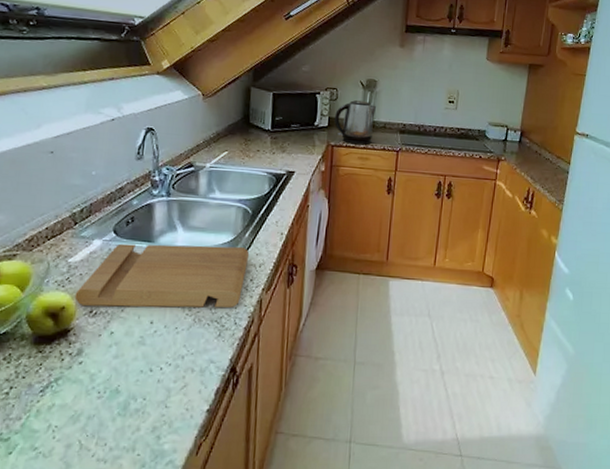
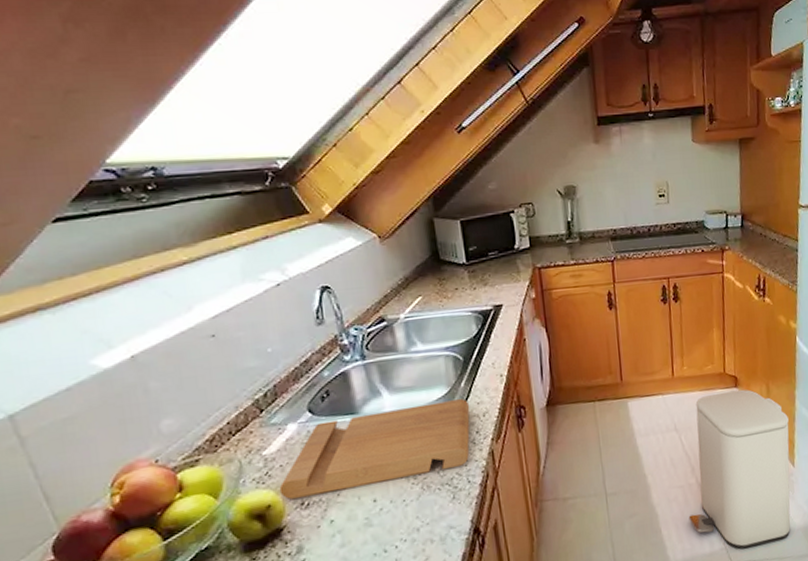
kettle: present [334,99,377,146] -> none [535,211,582,263]
pedal bin: none [427,290,537,445] -> present [688,389,791,550]

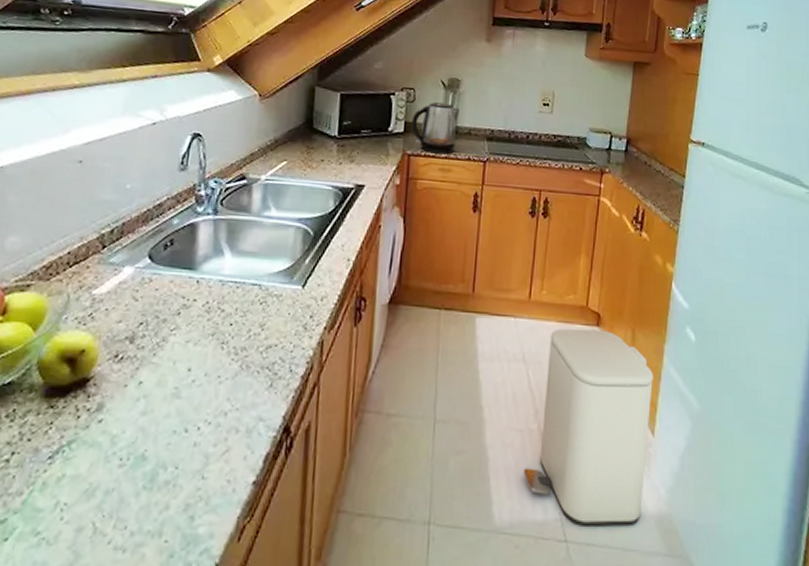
cutting board: present [279,399,470,499] -> none [97,271,310,352]
kettle: none [535,211,582,263] -> present [411,101,461,155]

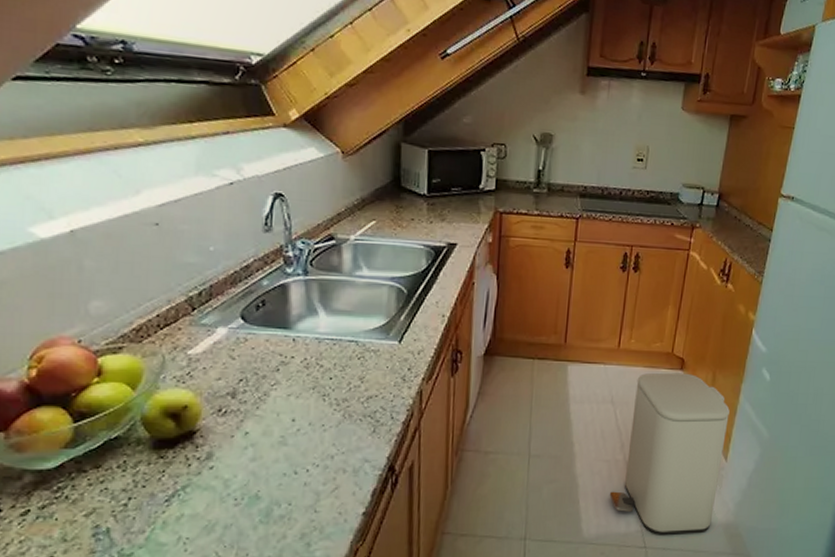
kettle: present [411,101,461,155] -> none [503,157,553,212]

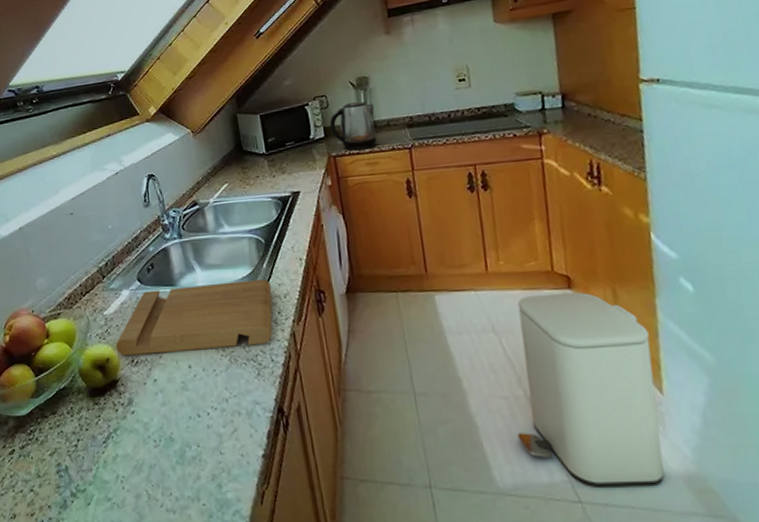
cutting board: none [198,331,406,404] -> present [115,279,272,355]
kettle: none [503,157,553,212] -> present [329,101,378,152]

